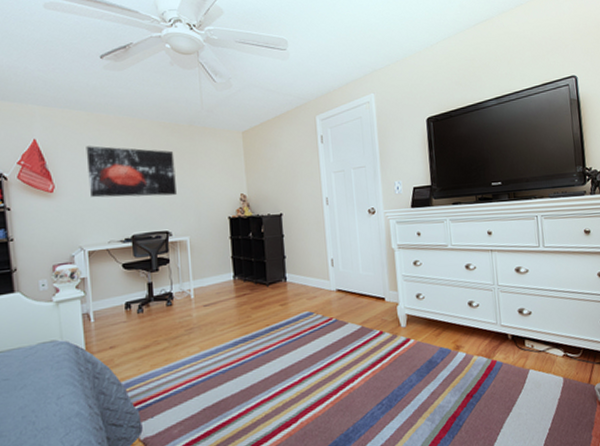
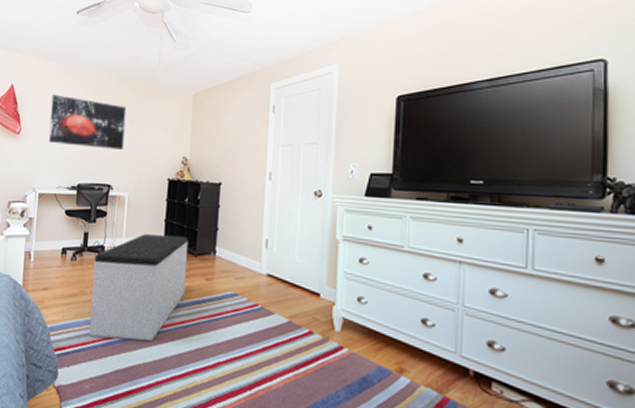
bench: none [162,268,262,382] -> present [89,234,189,341]

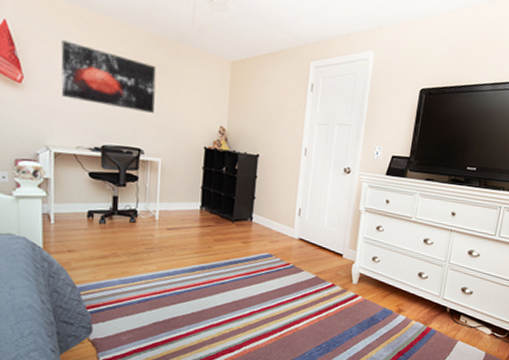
bench: present [89,234,189,341] -> none [124,200,226,297]

